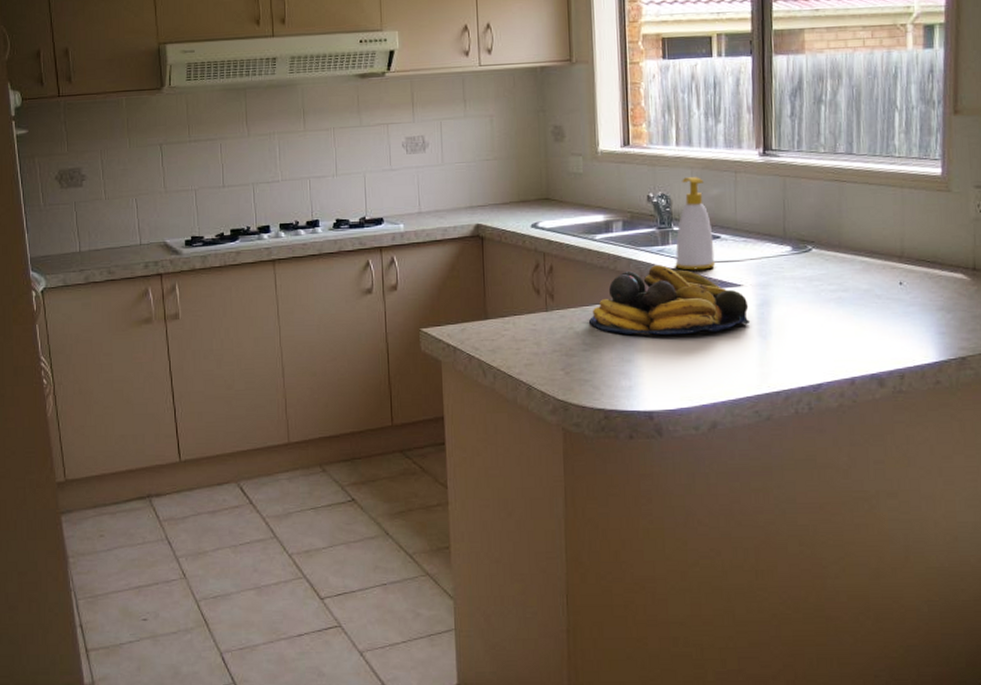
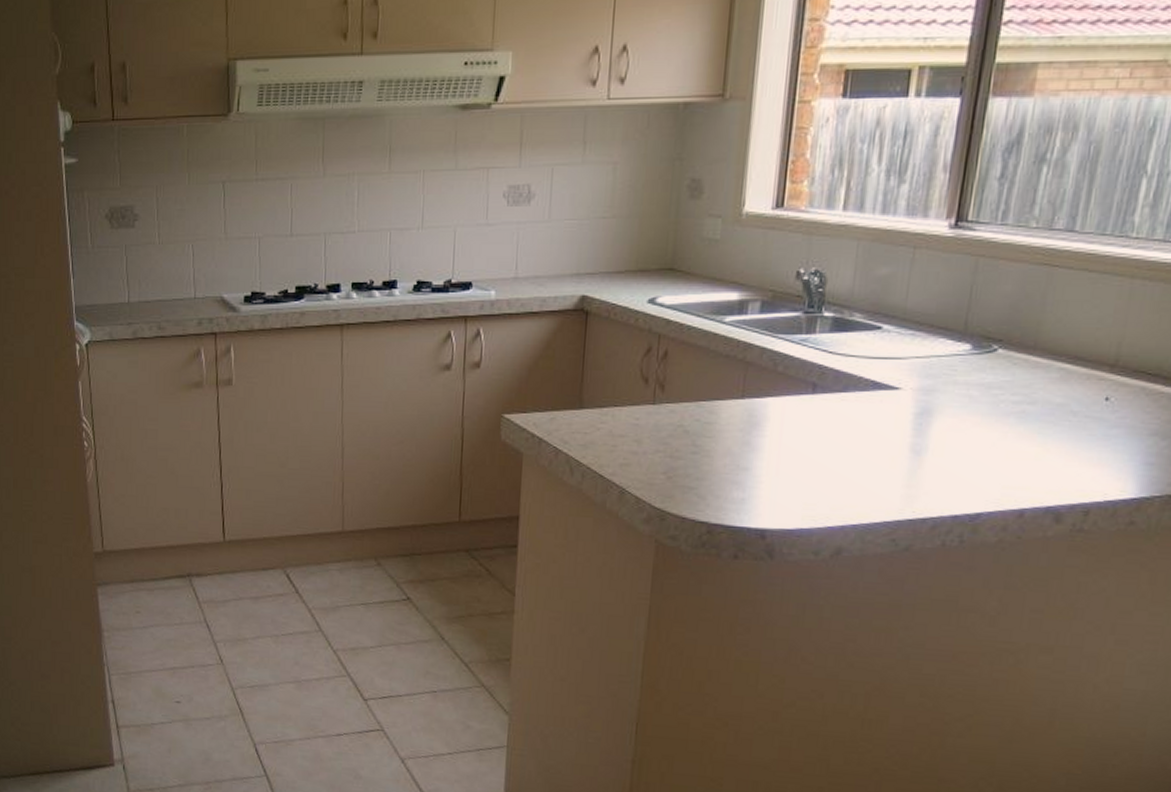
fruit bowl: present [589,265,751,335] -> none [704,357,905,443]
soap bottle: present [675,177,716,271] -> none [819,251,873,367]

